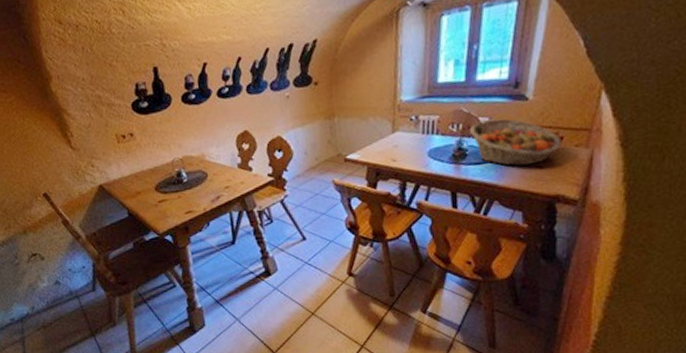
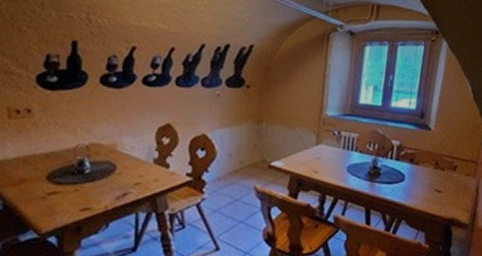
fruit basket: present [470,118,562,166] -> none [384,143,456,188]

